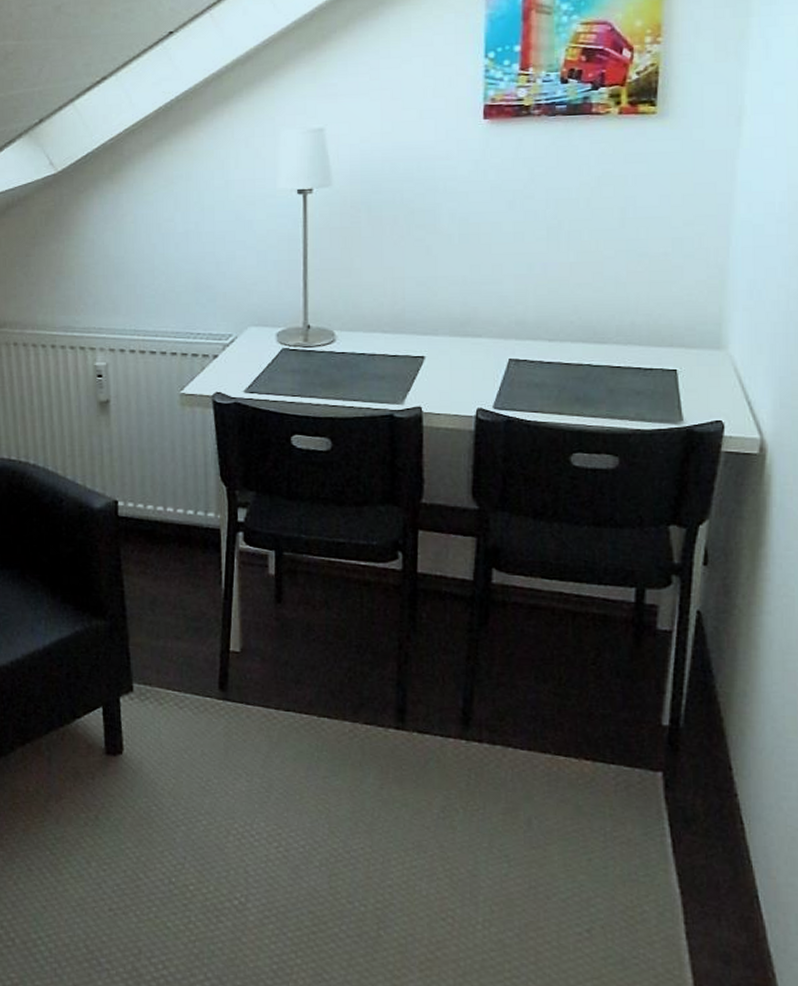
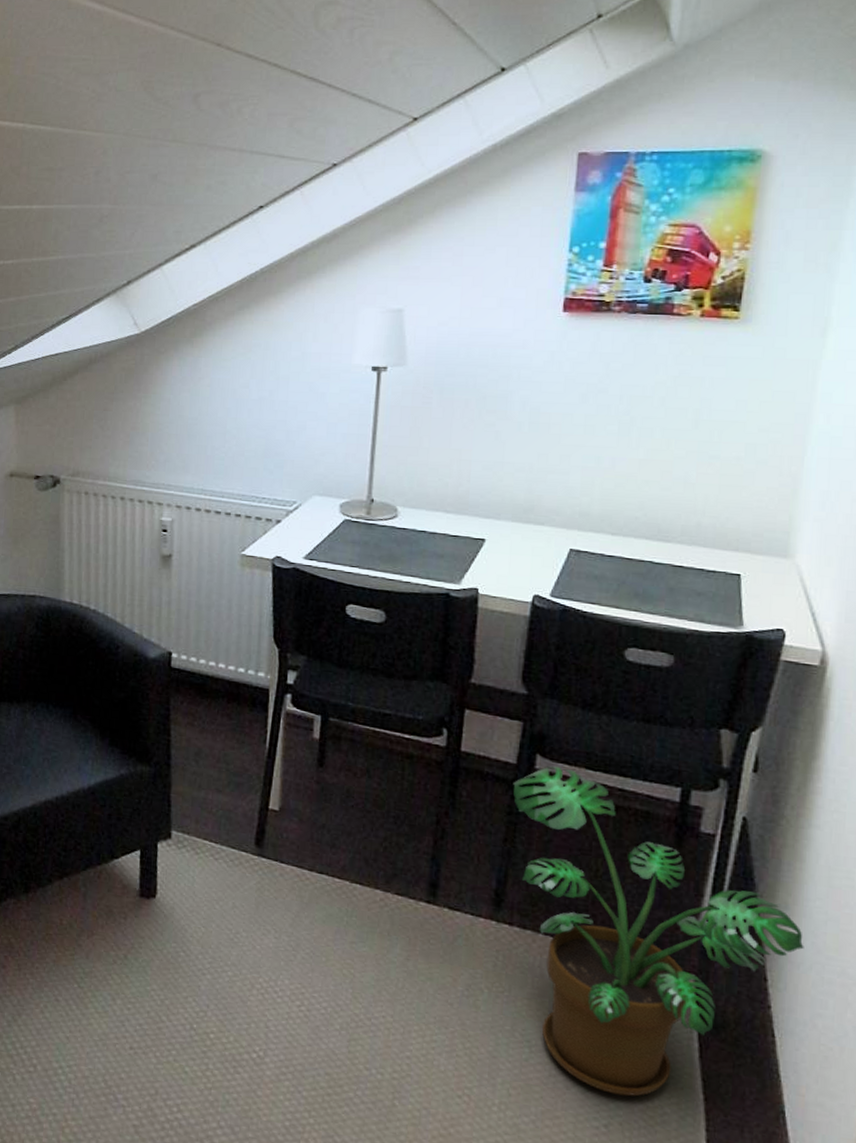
potted plant: none [471,578,765,899] -> present [513,766,804,1097]

